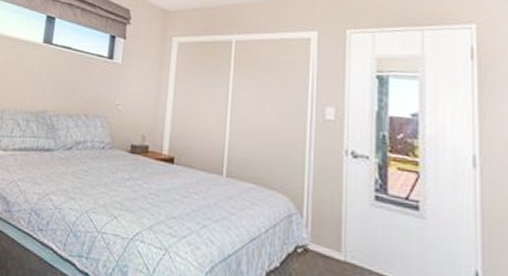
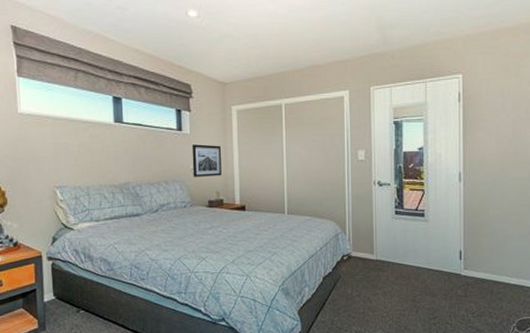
wall art: none [117,76,154,117] -> present [191,144,222,177]

